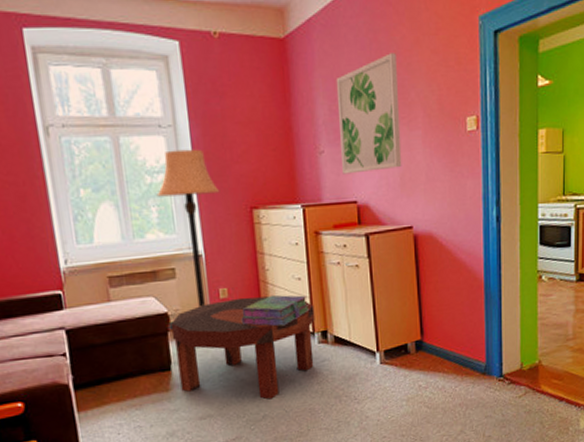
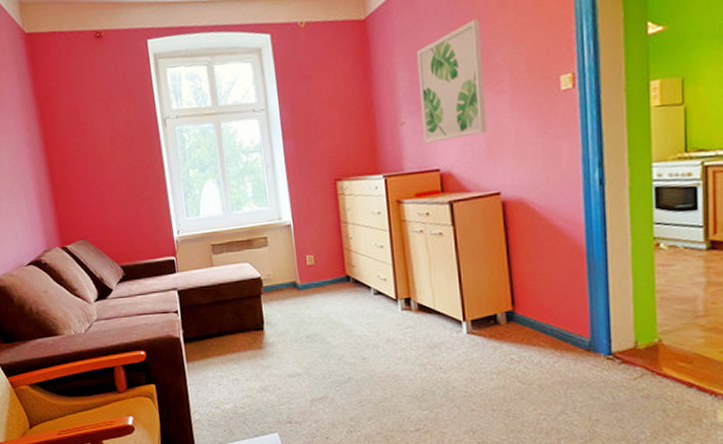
lamp: present [156,149,220,307] -> none [251,128,307,273]
coffee table: present [170,296,315,400] -> none [263,263,398,363]
stack of books: present [241,294,310,327] -> none [326,262,393,293]

